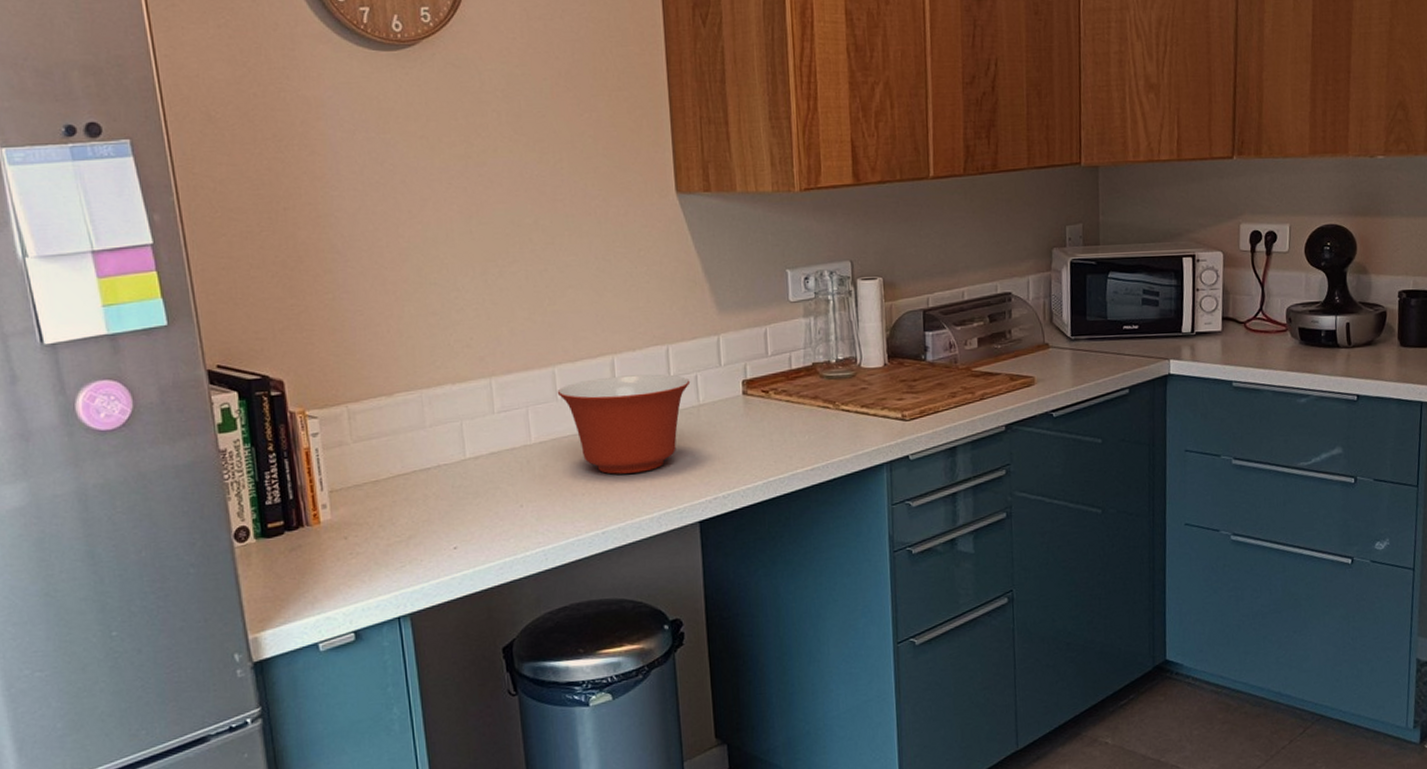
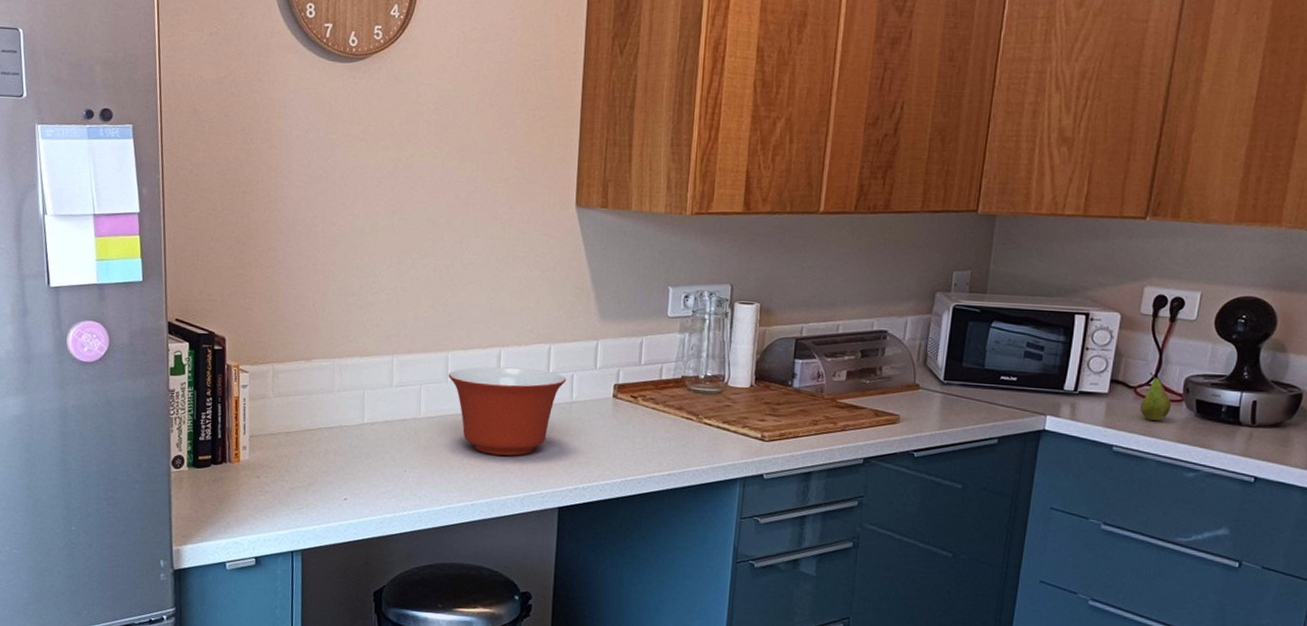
fruit: none [1251,306,1279,353] -> present [1140,372,1172,421]

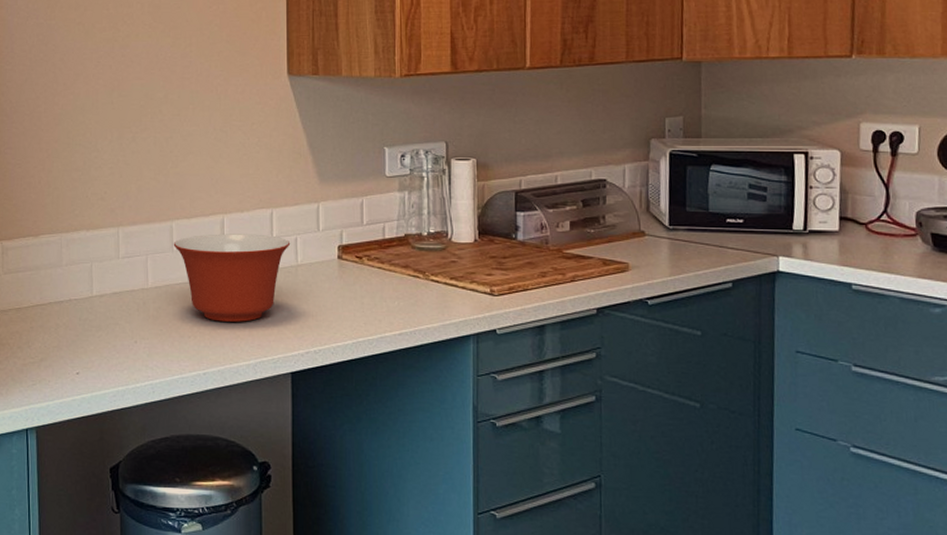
fruit: present [1140,372,1172,421] -> none [873,207,907,256]

